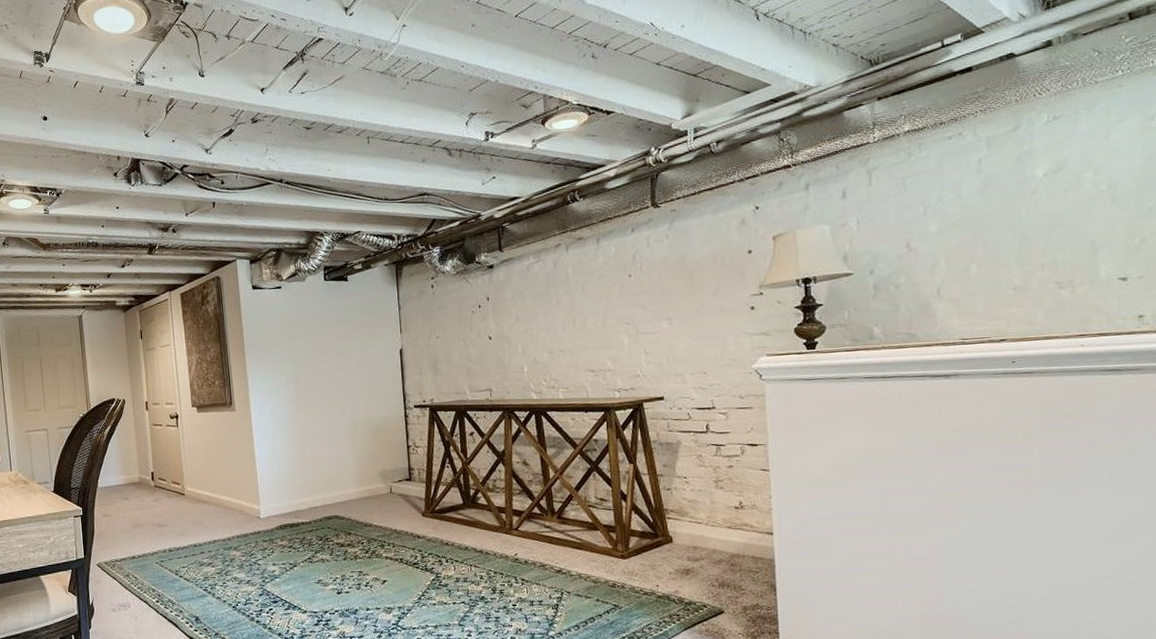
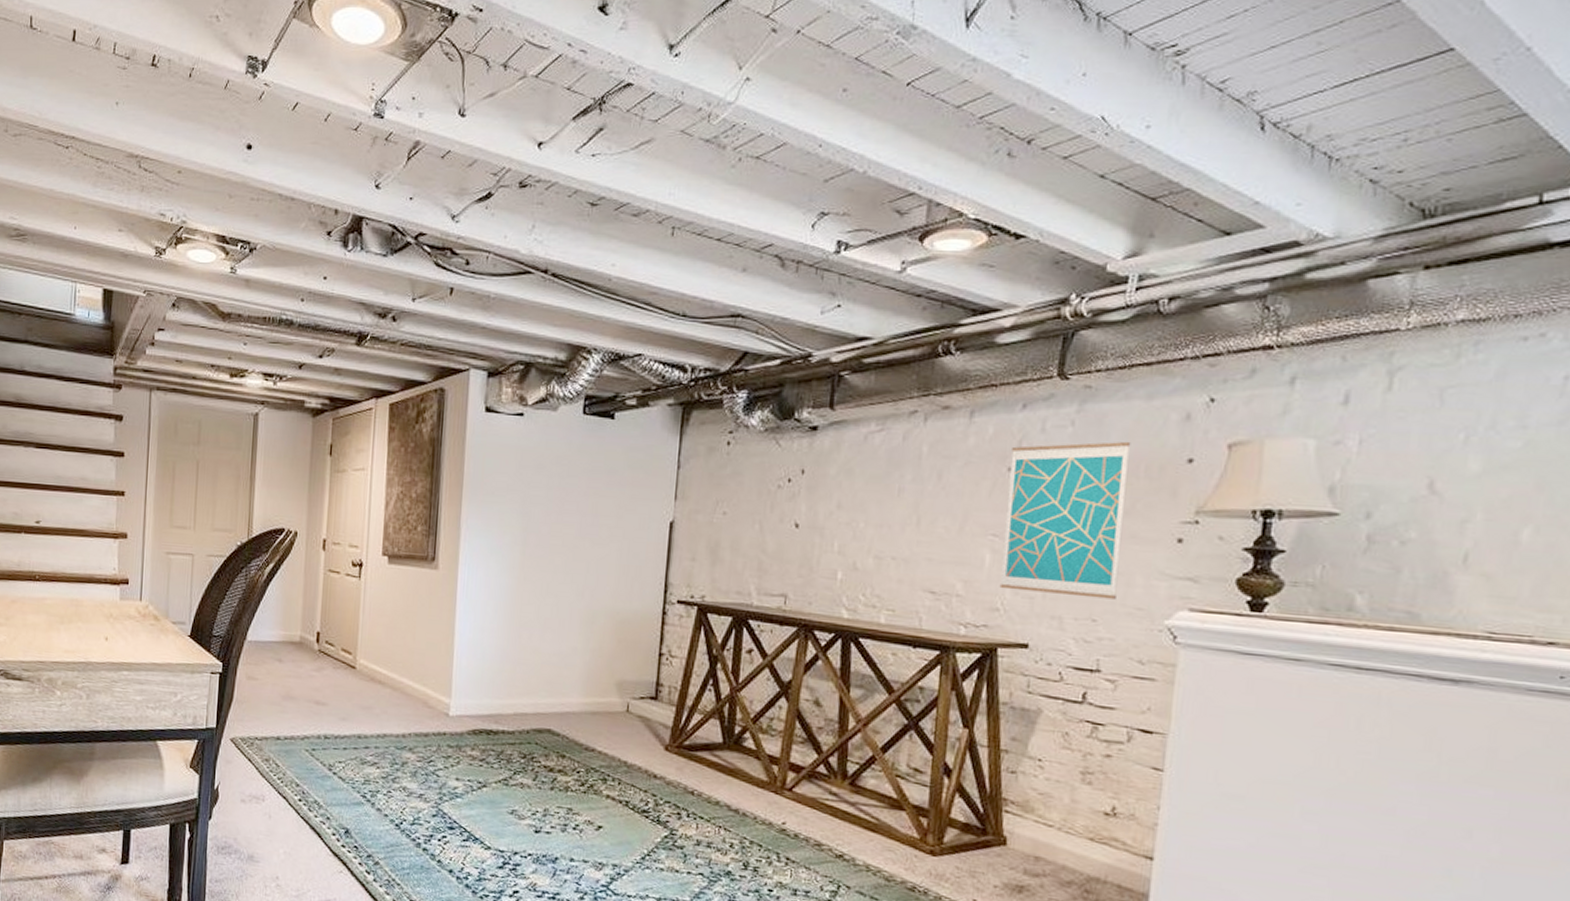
wall art: none [629,244,717,361] -> present [999,441,1131,600]

